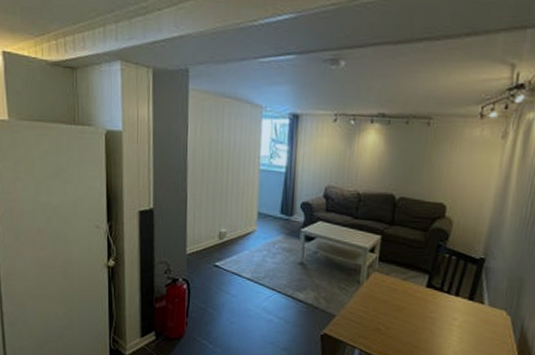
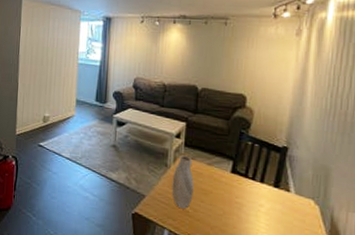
vase: none [363,270,388,327] -> present [171,155,194,209]

